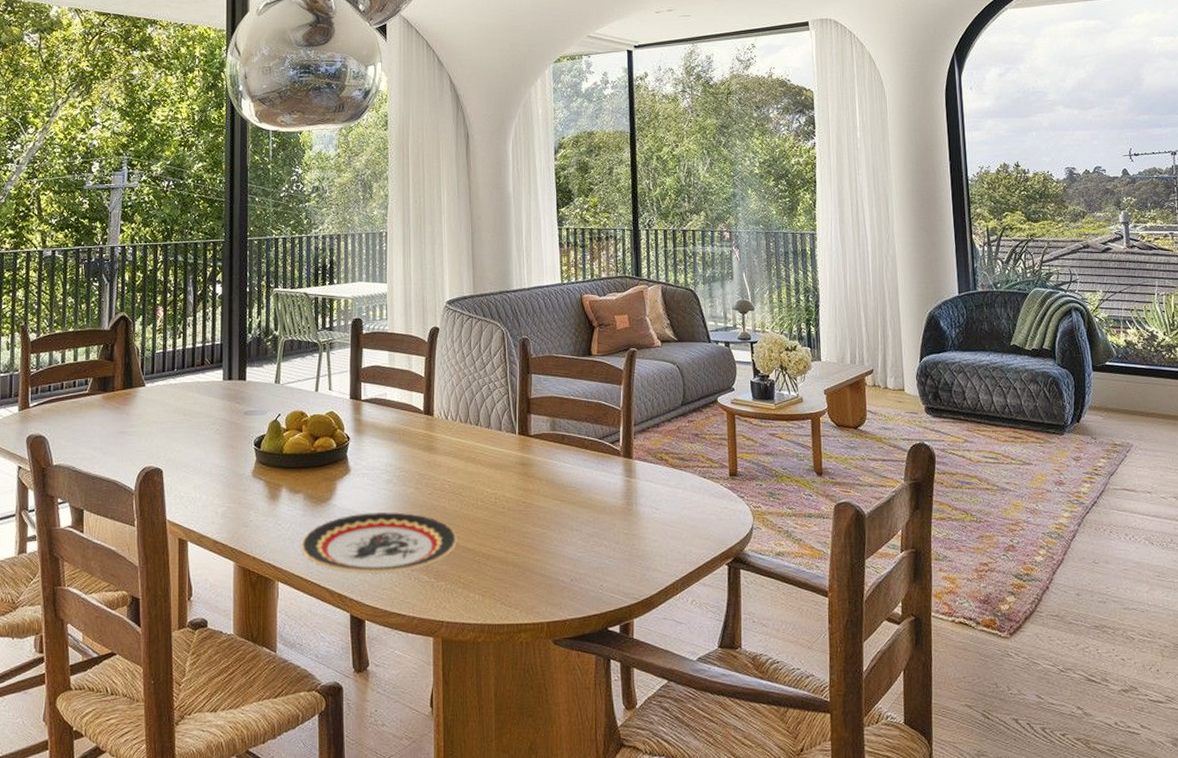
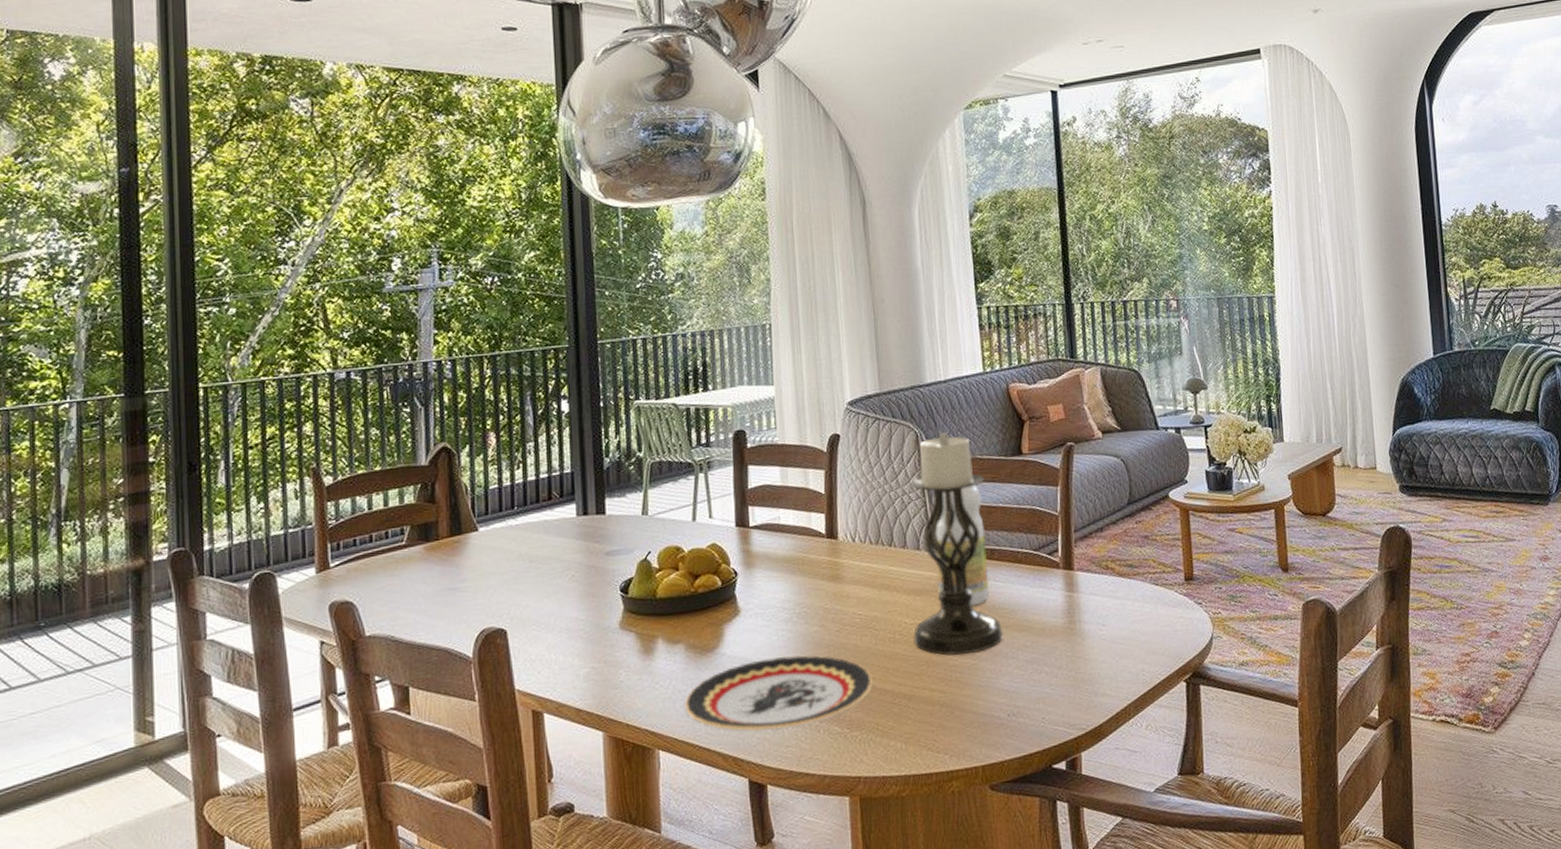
candle holder: none [493,332,569,523] -> present [910,432,1003,656]
bottle: none [514,379,559,483] -> present [932,485,989,606]

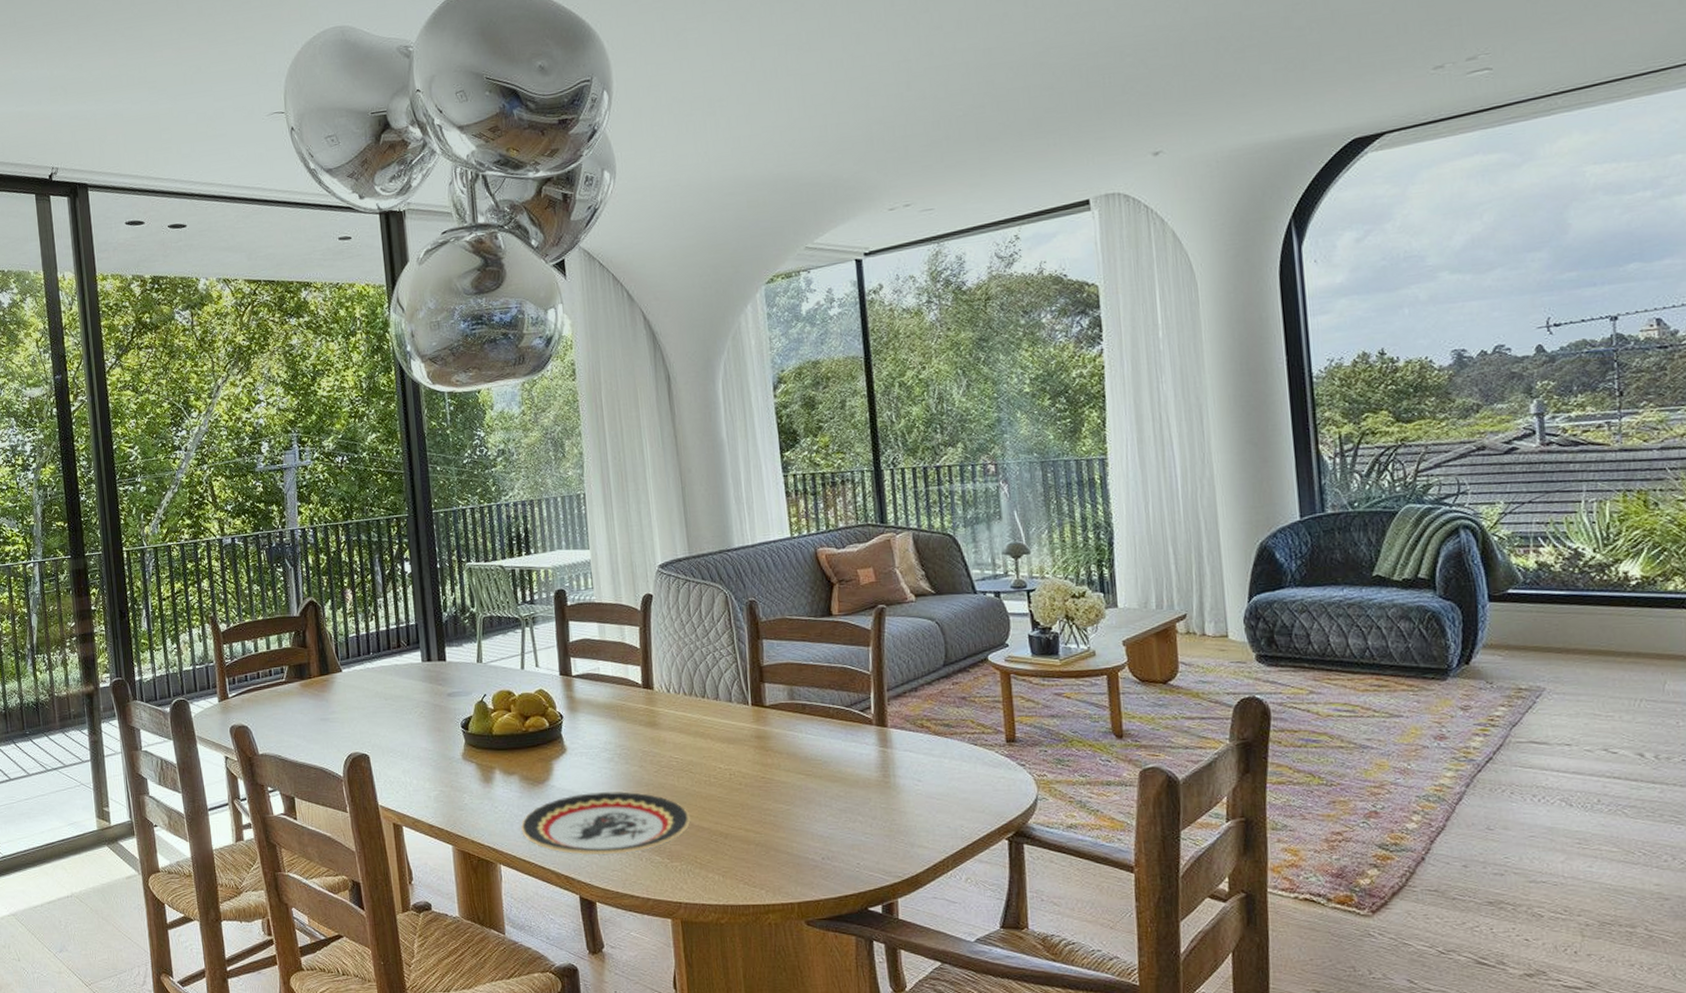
candle holder: present [910,432,1003,656] -> none [721,594,816,800]
bottle: present [932,485,989,606] -> none [743,644,801,756]

